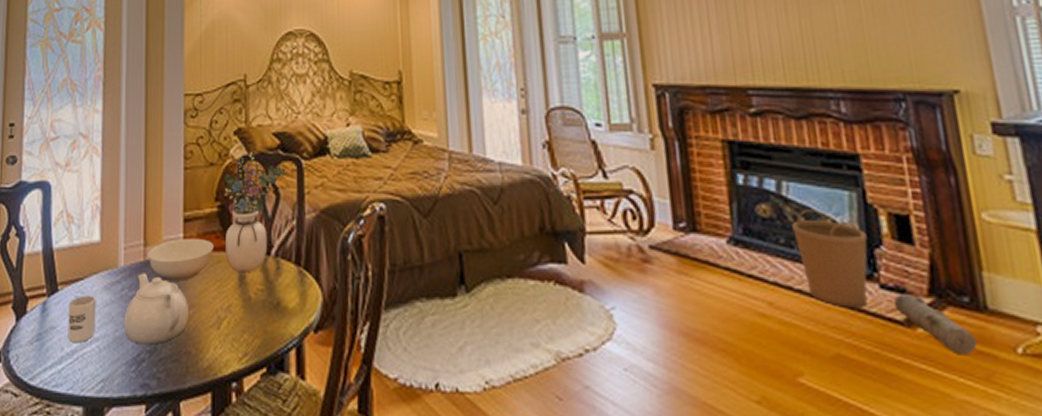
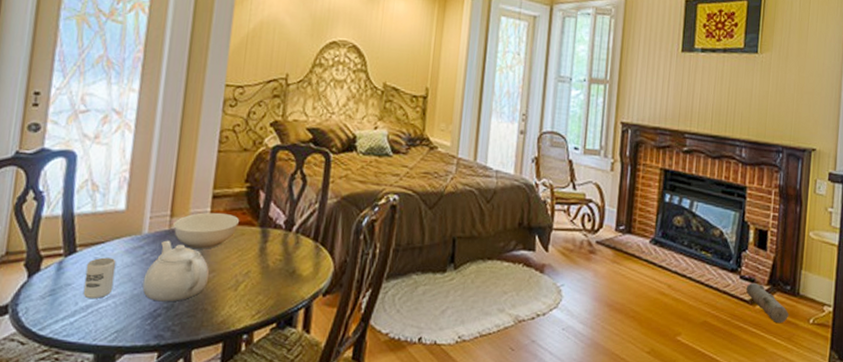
bouquet: present [223,152,286,273] -> none [249,143,315,245]
basket: present [792,209,868,308] -> none [694,222,739,291]

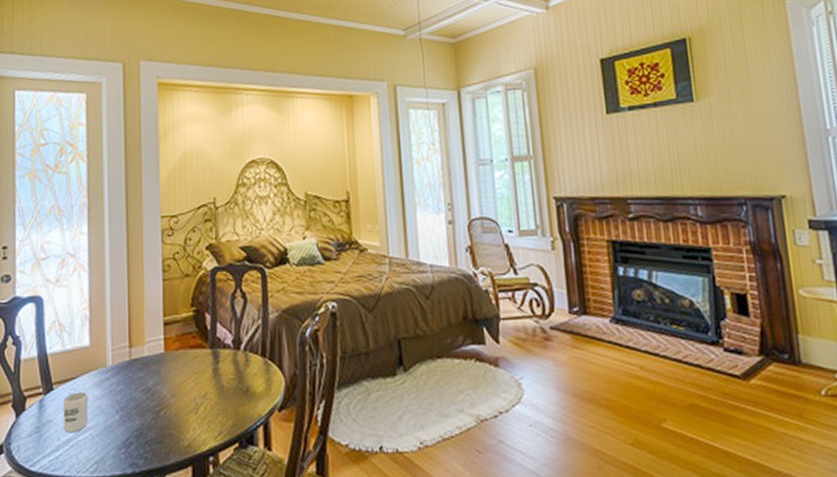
teapot: present [142,240,210,302] -> none [113,370,171,431]
bowl: present [173,212,240,249] -> none [133,338,191,376]
decorative log: present [746,283,789,324] -> none [734,355,794,399]

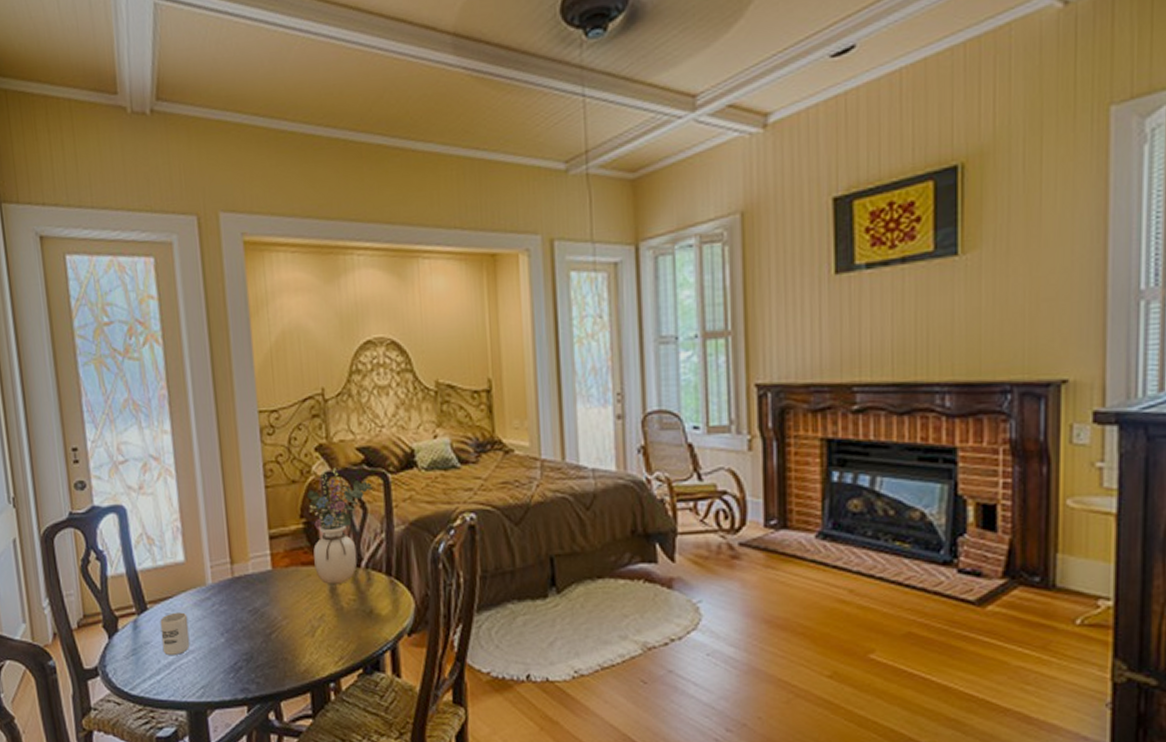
bouquet: none [197,264,252,366] -> present [306,468,373,585]

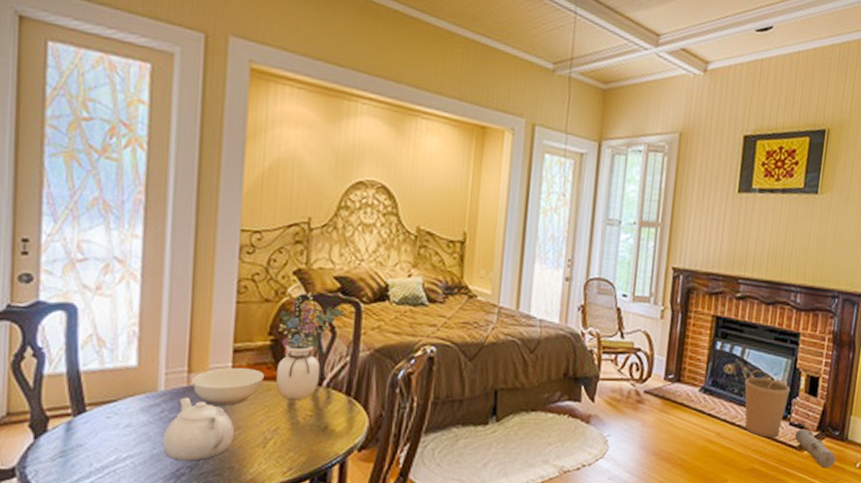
cup: present [160,612,190,656] -> none [97,416,131,460]
teapot: none [217,589,283,654] -> present [162,397,235,461]
bowl: none [235,554,303,595] -> present [192,367,265,406]
basket: none [881,502,952,591] -> present [745,369,790,438]
decorative log: none [969,577,1041,628] -> present [795,429,837,468]

